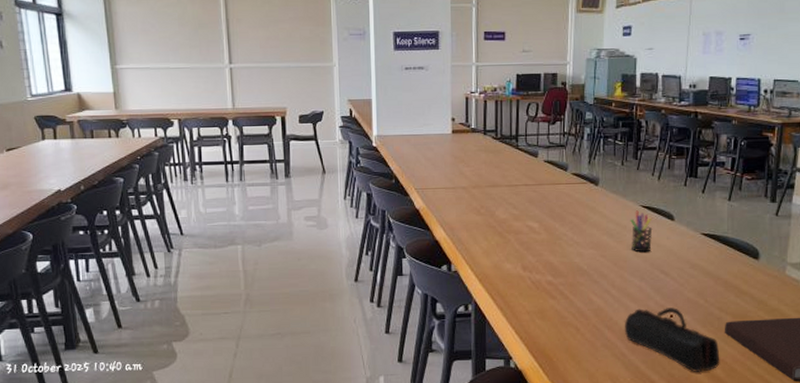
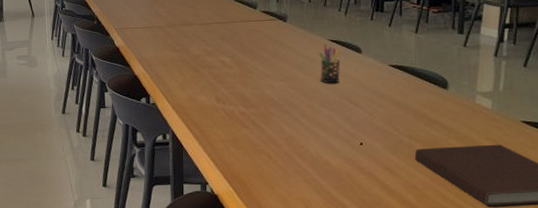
pencil case: present [624,306,720,372] -> none [315,135,411,197]

